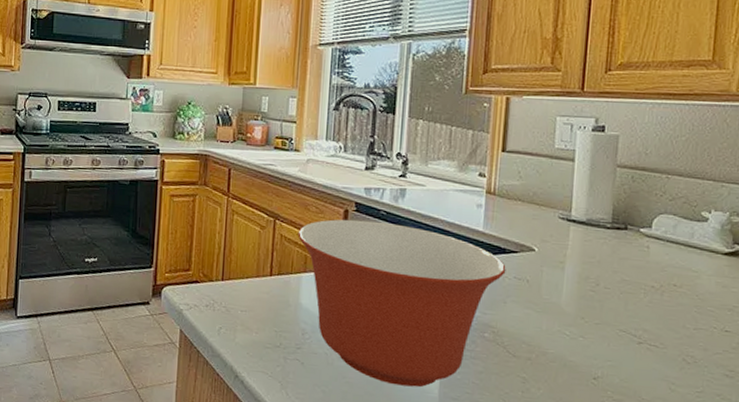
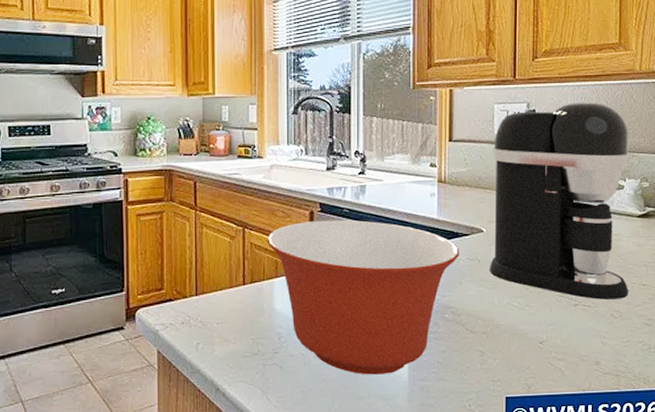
coffee maker: none [539,121,719,344] -> present [490,102,630,300]

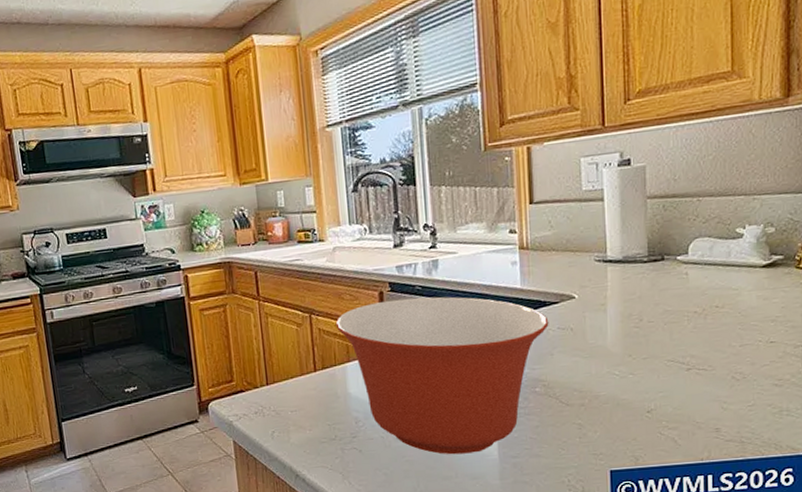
coffee maker: present [490,102,630,300] -> none [581,142,753,362]

